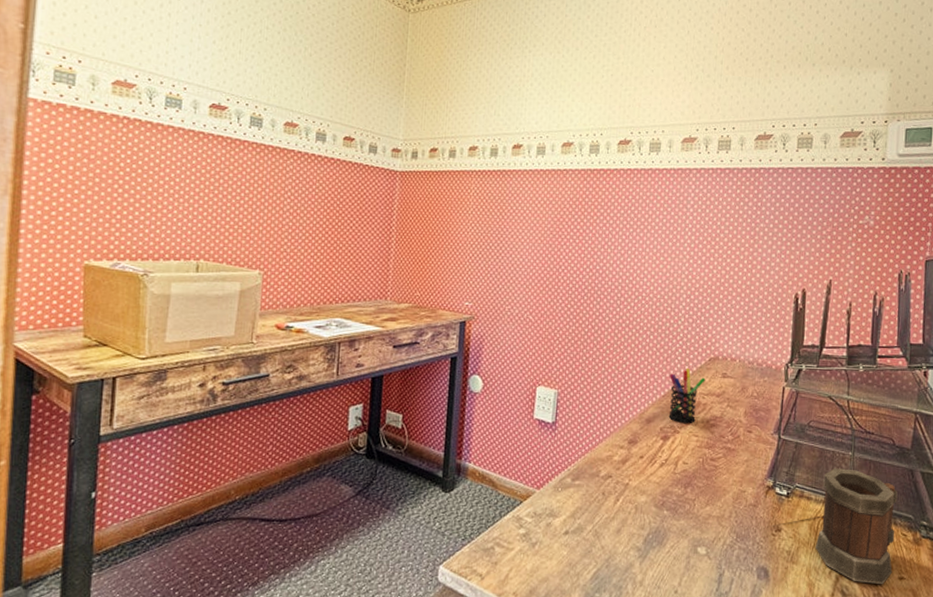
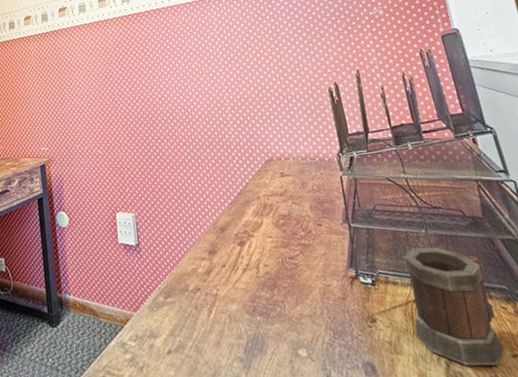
pen holder: present [668,367,706,424] -> none [231,173,266,228]

